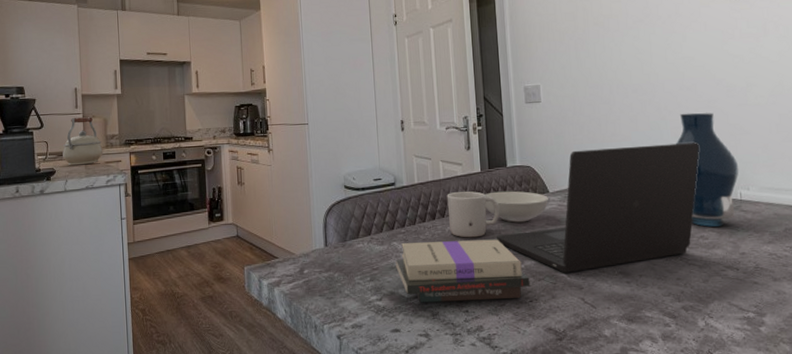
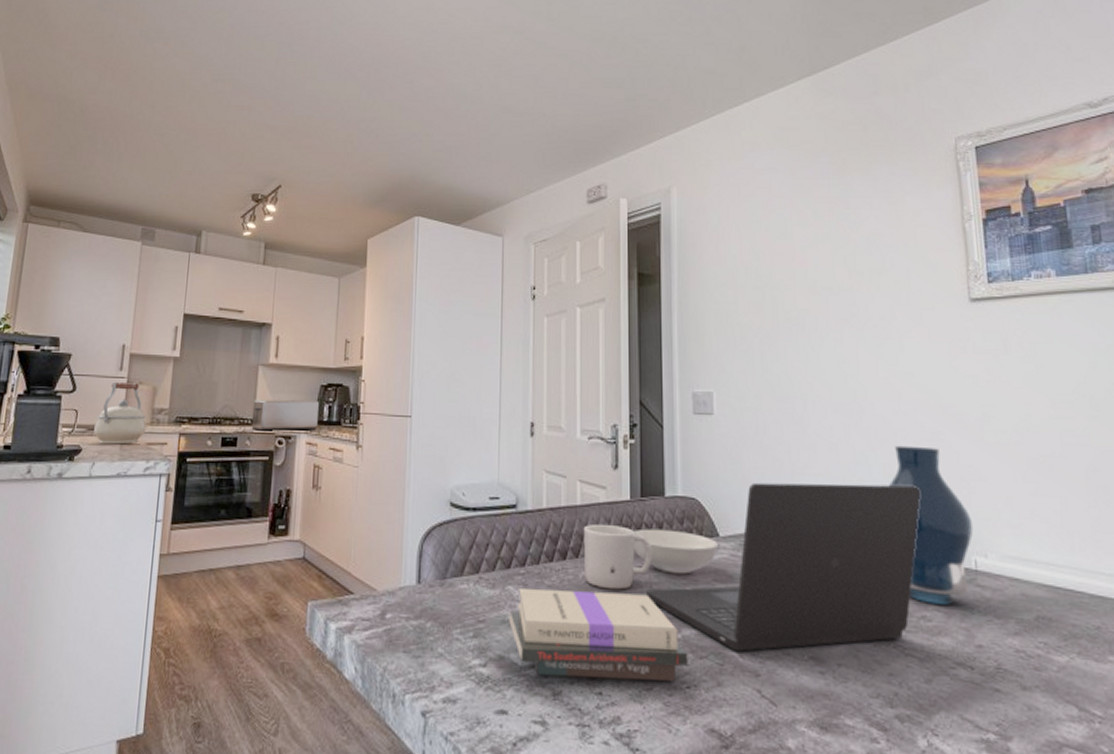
toaster: none [184,118,236,146] -> present [251,399,319,433]

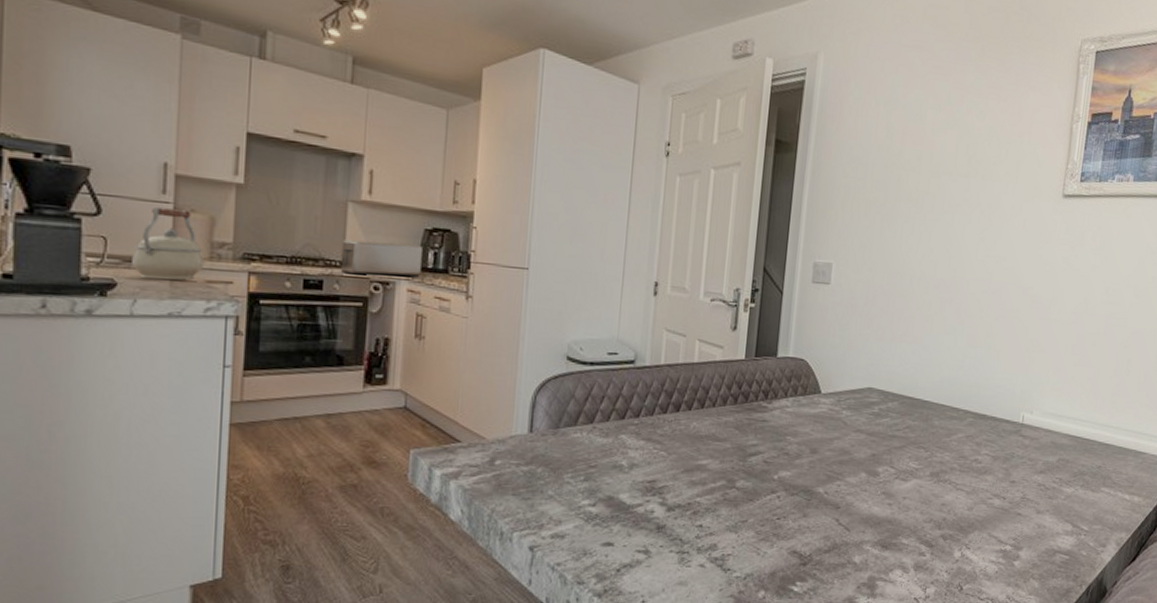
books: present [509,589,688,682] -> none [620,437,782,515]
mug: present [583,523,653,590] -> none [695,380,760,439]
bowl: present [633,528,718,575] -> none [743,385,819,426]
laptop: present [645,482,921,652] -> none [750,347,993,489]
vase: present [888,445,974,605] -> none [968,320,1028,450]

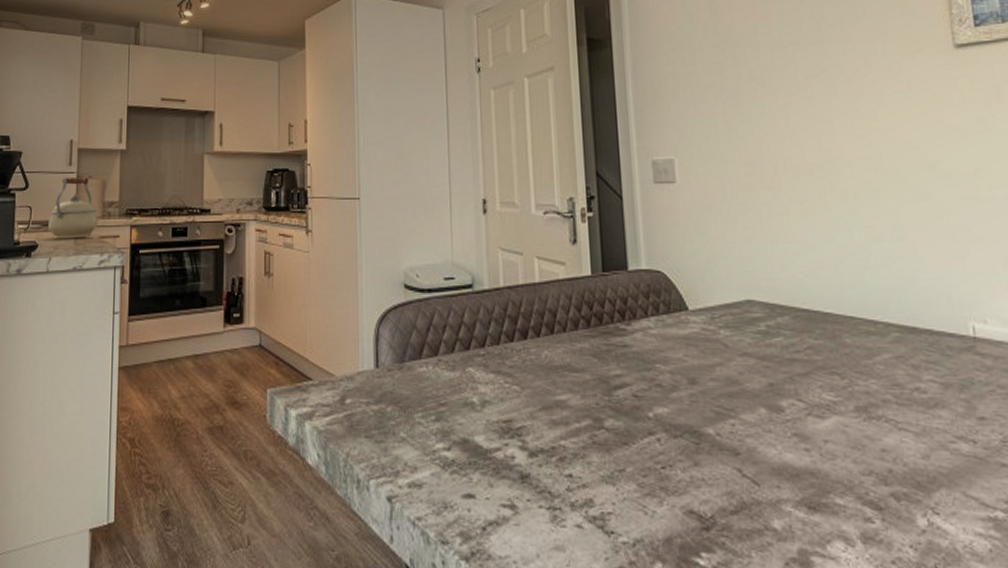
toaster: present [340,239,422,278] -> none [200,186,266,221]

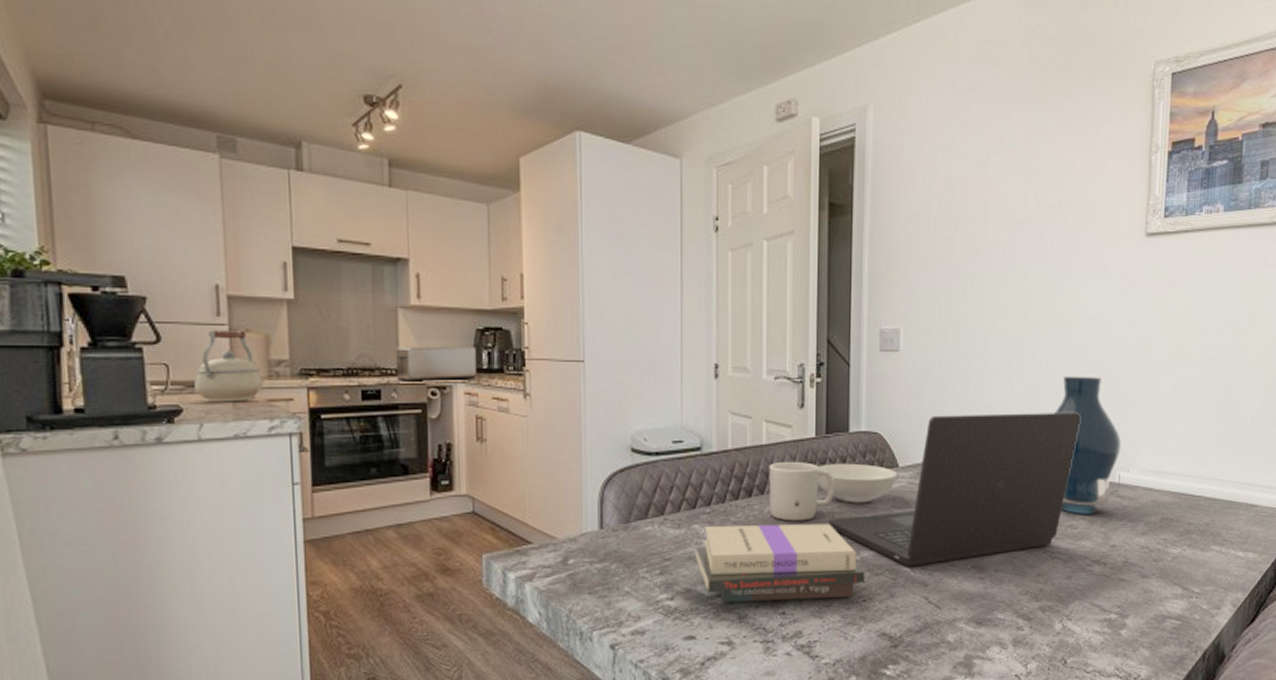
toaster: none [200,186,266,221] -> present [395,345,476,383]
books: none [471,370,662,463] -> present [695,523,865,603]
mug: none [543,301,618,369] -> present [768,461,836,522]
bowl: none [596,304,688,351] -> present [817,463,897,504]
laptop: none [612,249,909,430] -> present [827,413,1081,567]
vase: none [871,206,970,375] -> present [1053,376,1122,514]

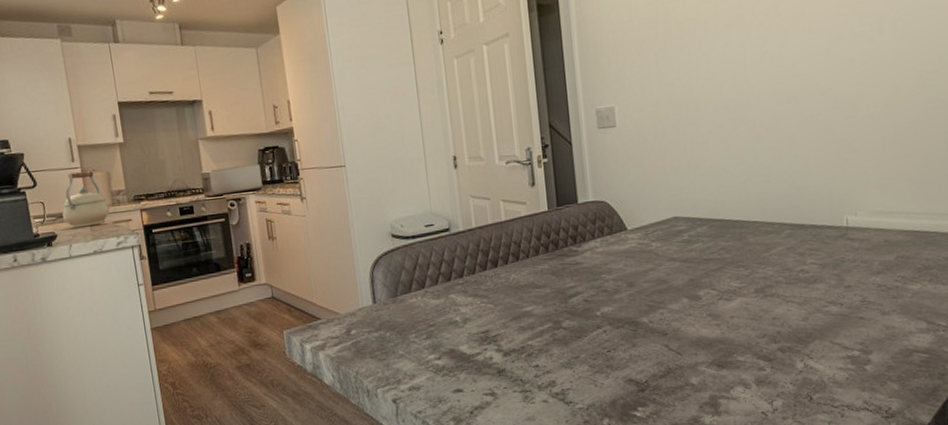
books: present [695,523,865,603] -> none [454,285,608,360]
mug: present [768,461,836,522] -> none [509,233,571,286]
bowl: present [817,463,897,504] -> none [553,230,627,266]
laptop: present [827,413,1081,567] -> none [567,164,801,319]
vase: present [1053,376,1122,514] -> none [772,128,846,259]

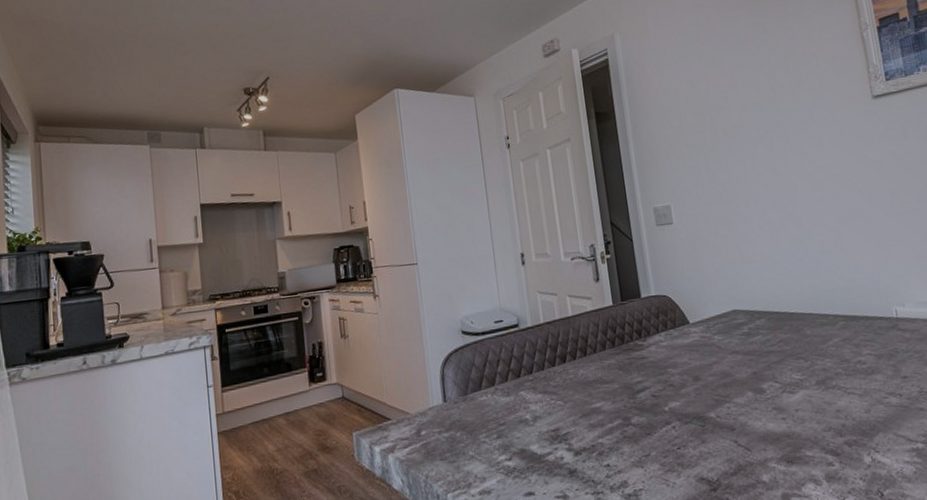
kettle: present [62,171,110,229] -> none [137,271,184,329]

